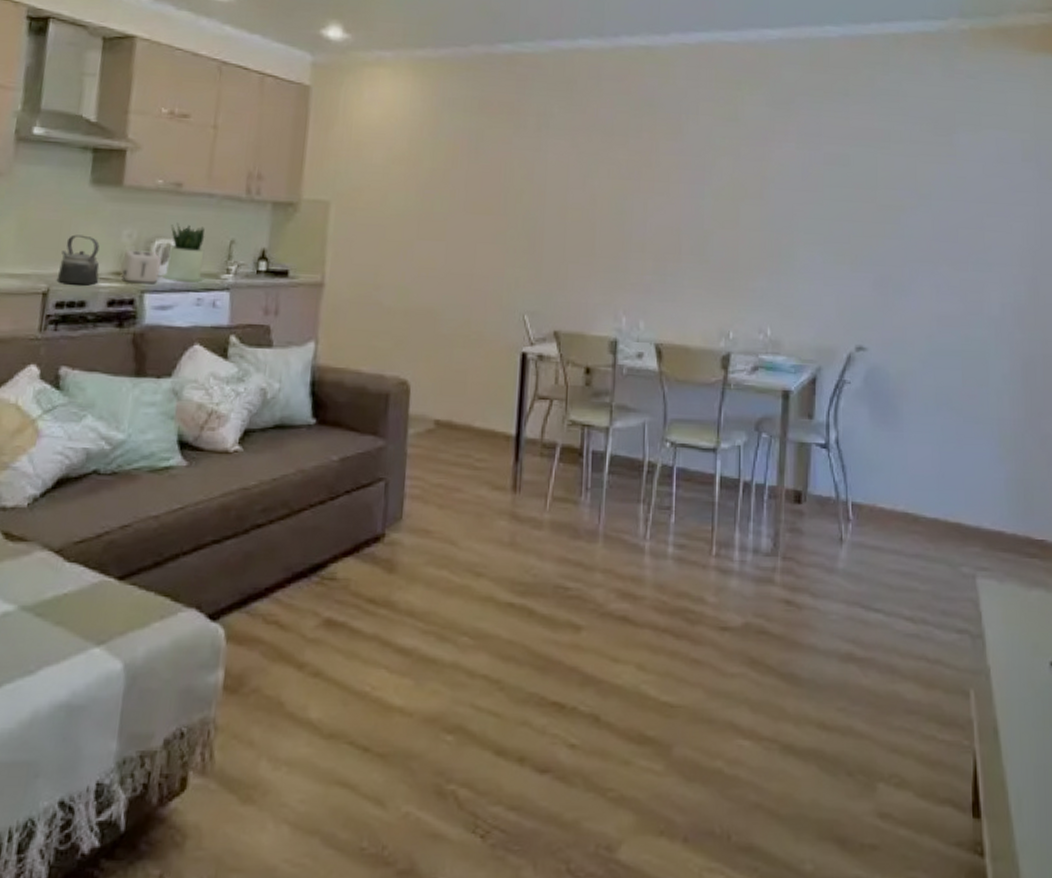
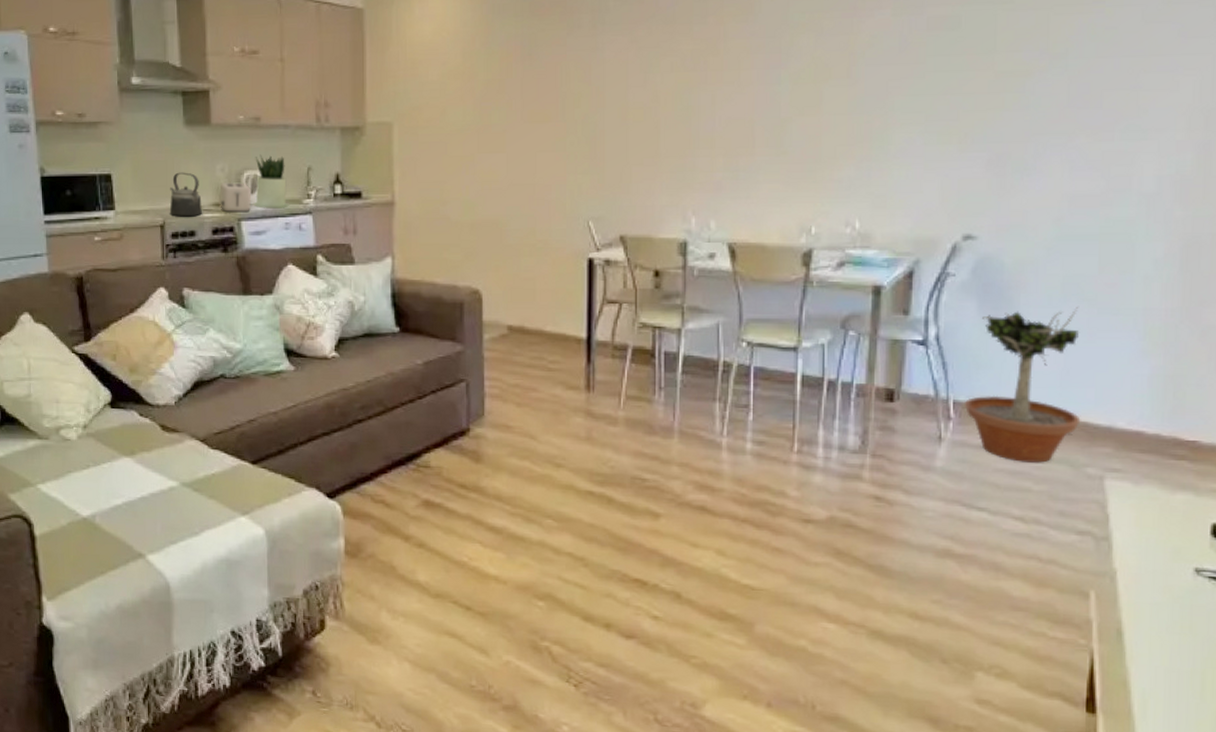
potted tree: none [860,416,955,563] -> present [964,307,1081,463]

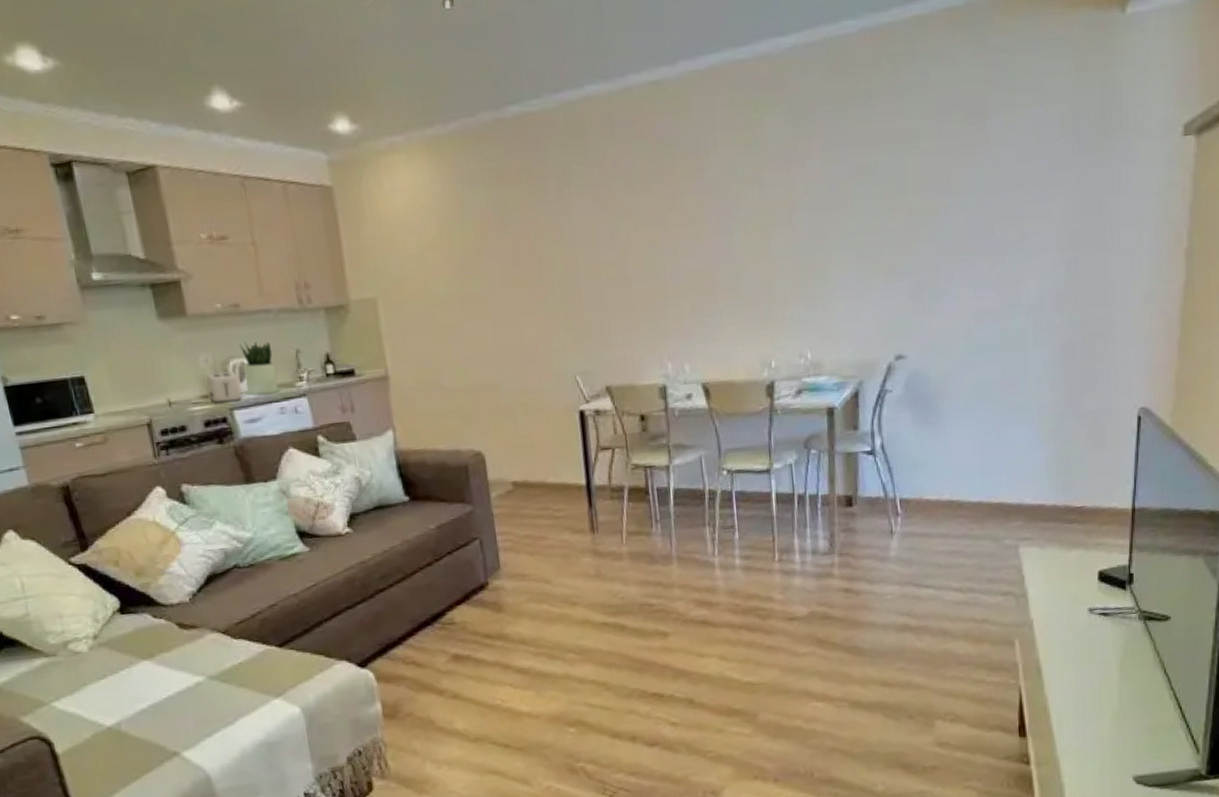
kettle: present [169,172,202,217] -> none [152,367,191,414]
potted tree: present [964,307,1081,463] -> none [908,407,998,543]

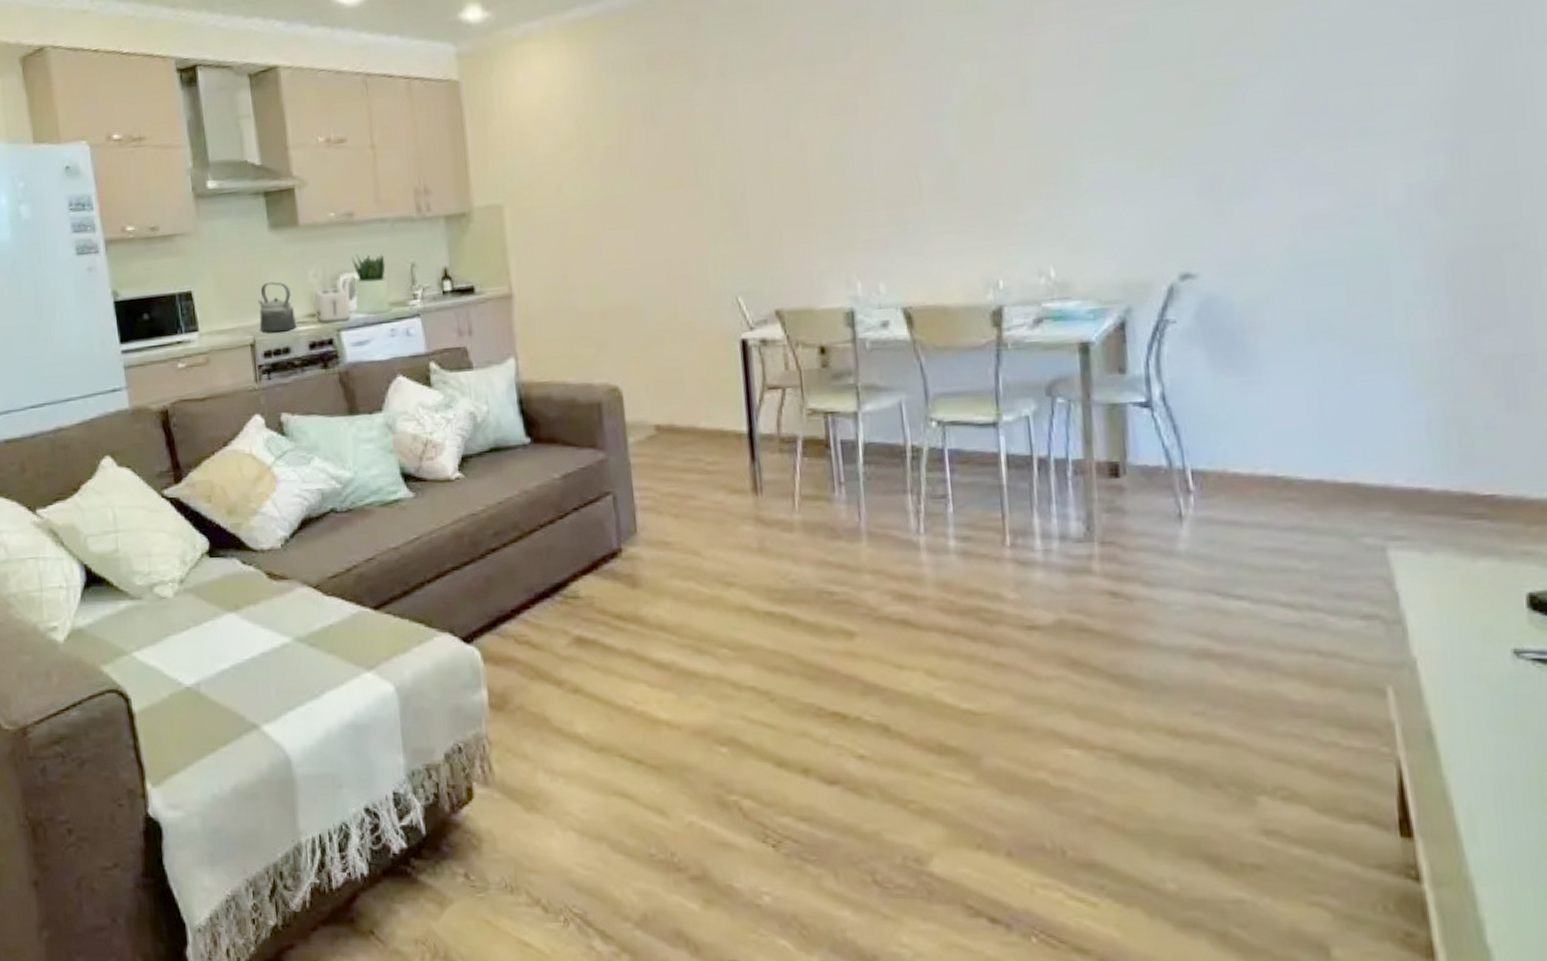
kettle: none [152,367,191,414] -> present [258,282,296,333]

